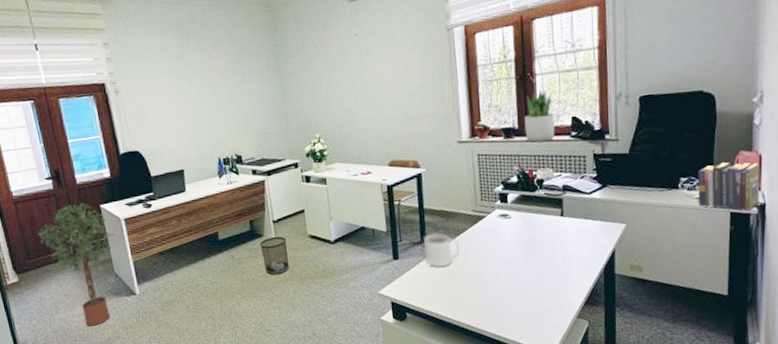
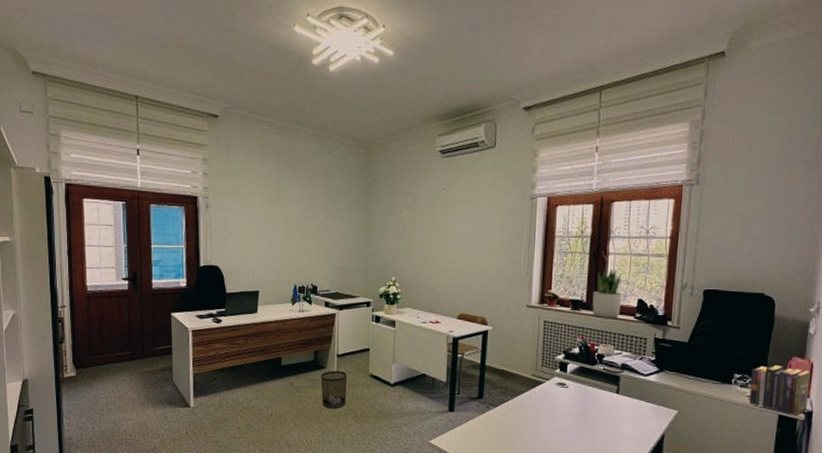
potted tree: present [37,203,115,327] -> none [104,307,181,433]
mug: present [424,233,460,268] -> none [480,391,515,427]

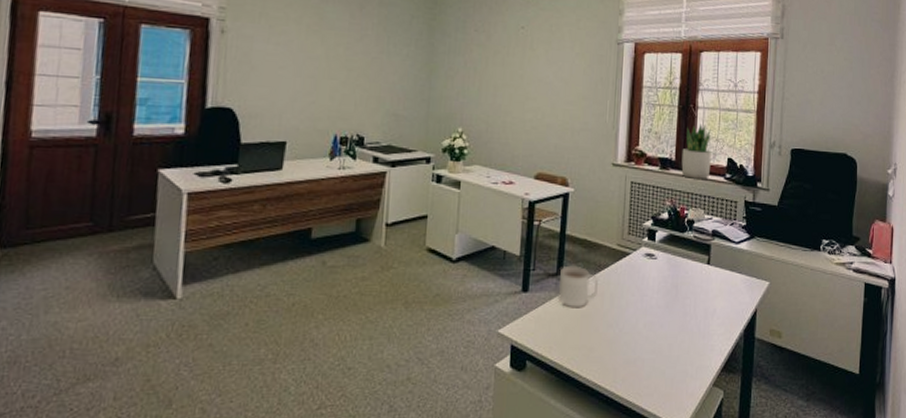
waste bin: present [320,370,348,409] -> none [362,243,398,294]
mug: none [480,391,515,427] -> present [559,265,598,308]
books: present [749,364,811,417] -> none [837,228,892,285]

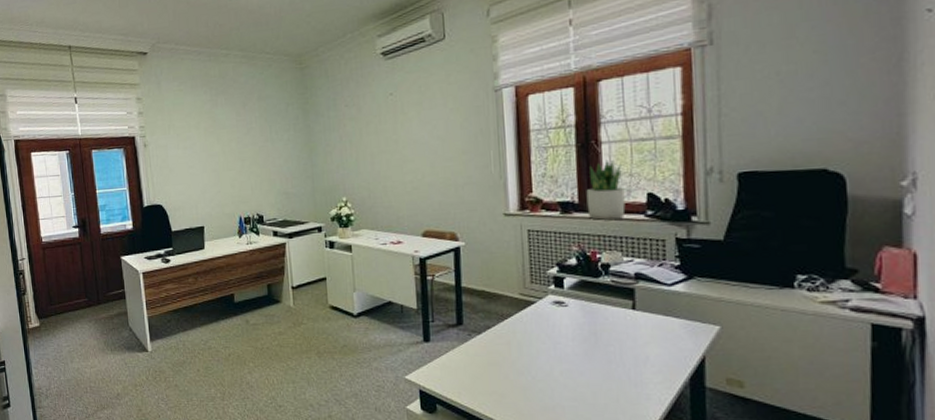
mug: present [559,265,598,308] -> none [460,316,503,357]

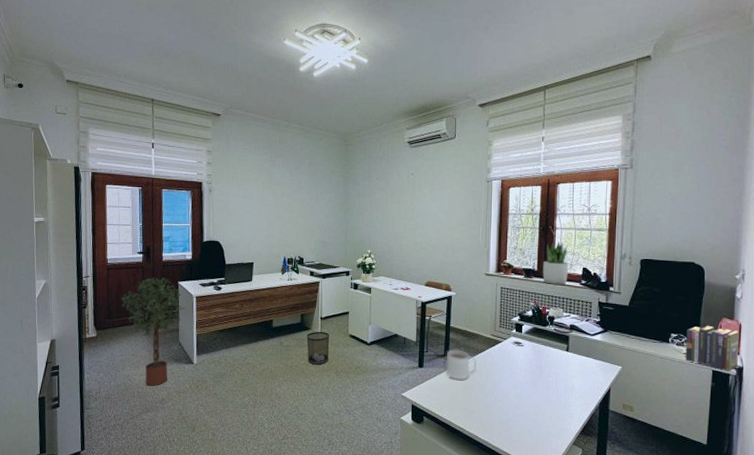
potted tree: none [61,253,133,379] -> present [121,277,186,386]
waste bin: none [276,303,307,346] -> present [306,331,330,365]
mug: none [460,316,503,357] -> present [446,349,476,381]
books: none [822,258,916,325] -> present [685,325,740,372]

